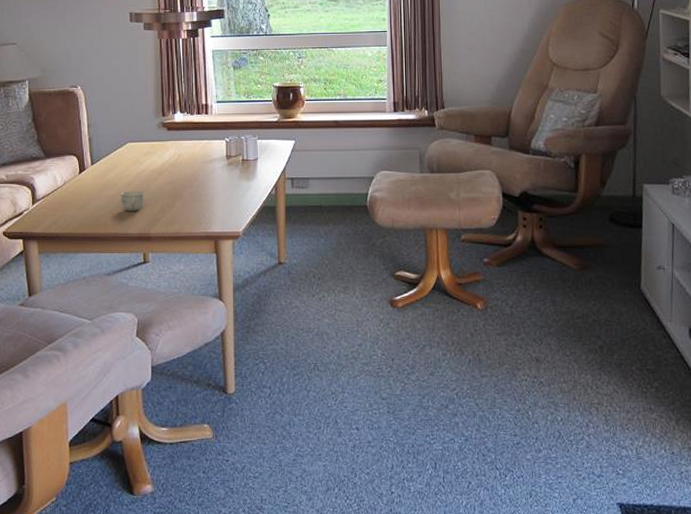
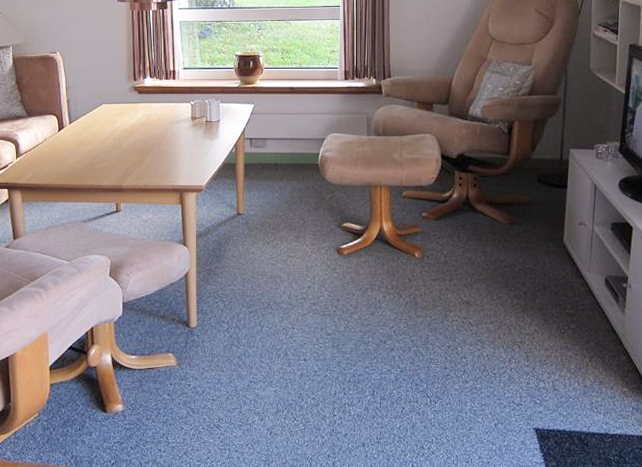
cup: present [121,190,144,211] -> none [96,147,116,166]

